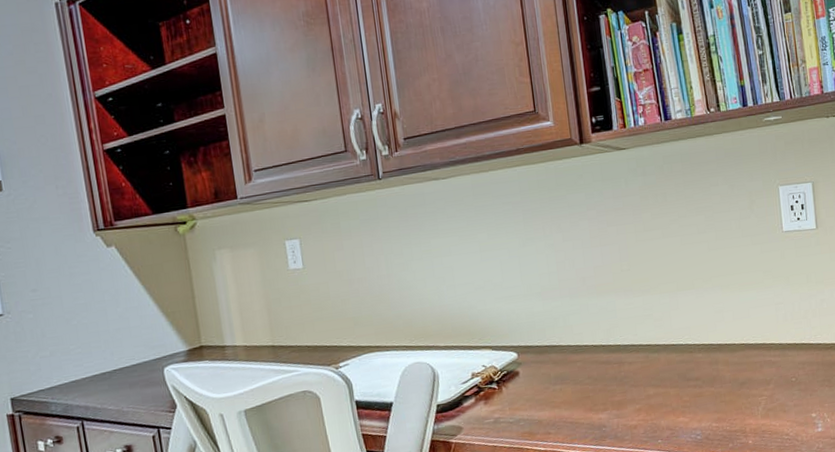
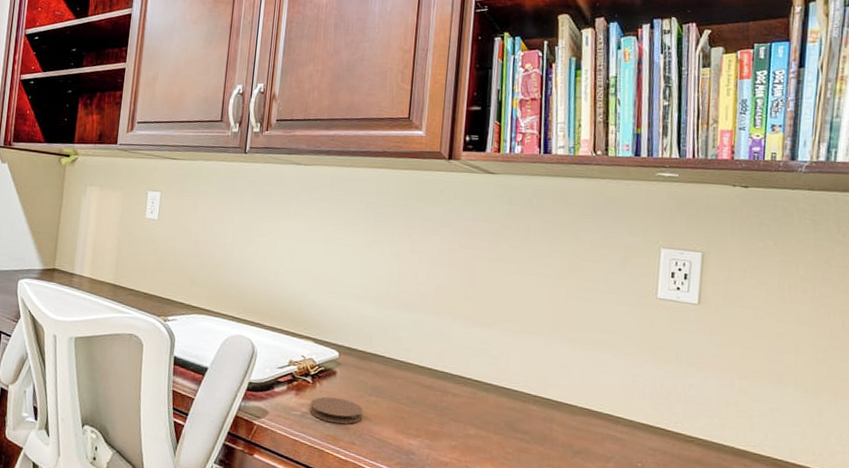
coaster: none [500,394,553,421] -> present [309,397,364,424]

